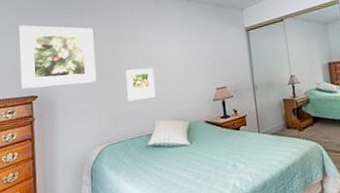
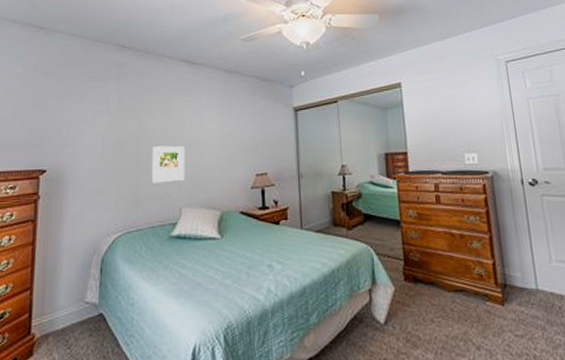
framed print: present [19,25,97,89] -> none [27,86,119,162]

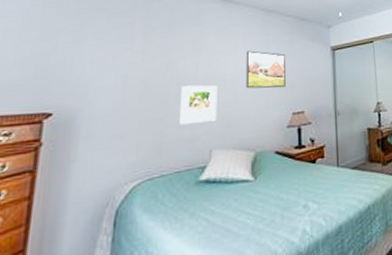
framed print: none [210,112,249,150] -> present [246,50,286,89]

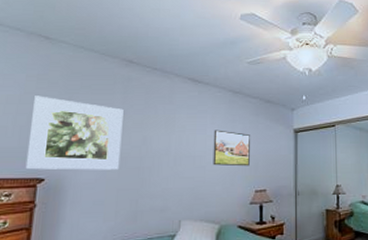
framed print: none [29,21,145,104] -> present [25,96,124,170]
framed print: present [180,85,218,125] -> none [153,160,187,196]

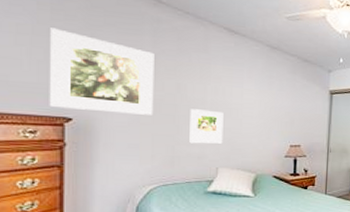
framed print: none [153,160,187,196] -> present [189,109,224,144]
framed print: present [213,130,250,167] -> none [249,84,287,123]

